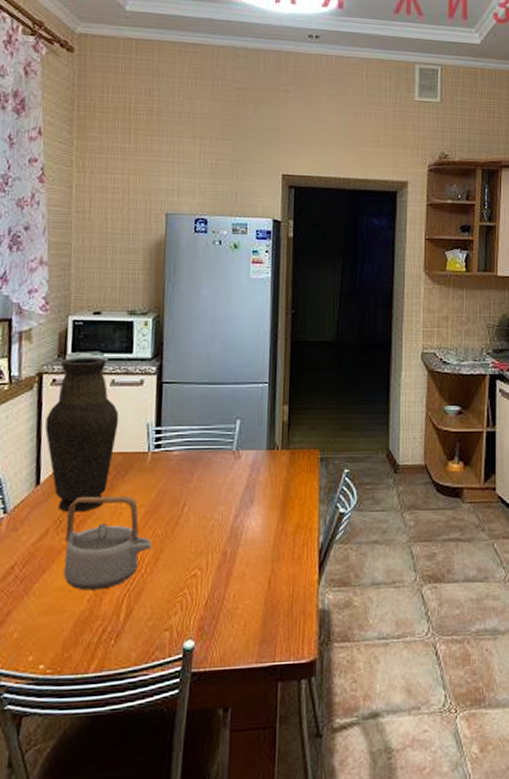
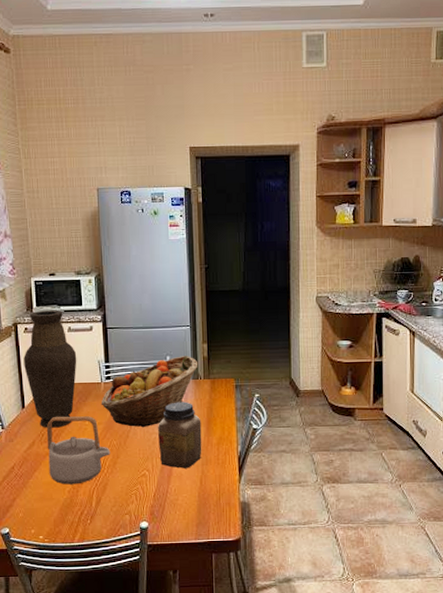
fruit basket: none [145,420,276,512] -> present [101,356,198,428]
jar: none [217,478,275,566] -> present [158,402,202,469]

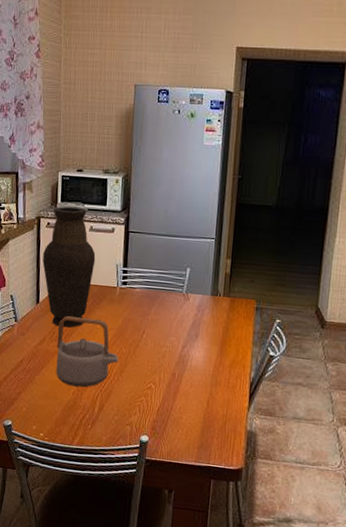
fruit basket: present [101,356,198,428] -> none [114,269,219,339]
jar: present [158,402,202,469] -> none [168,317,216,388]

